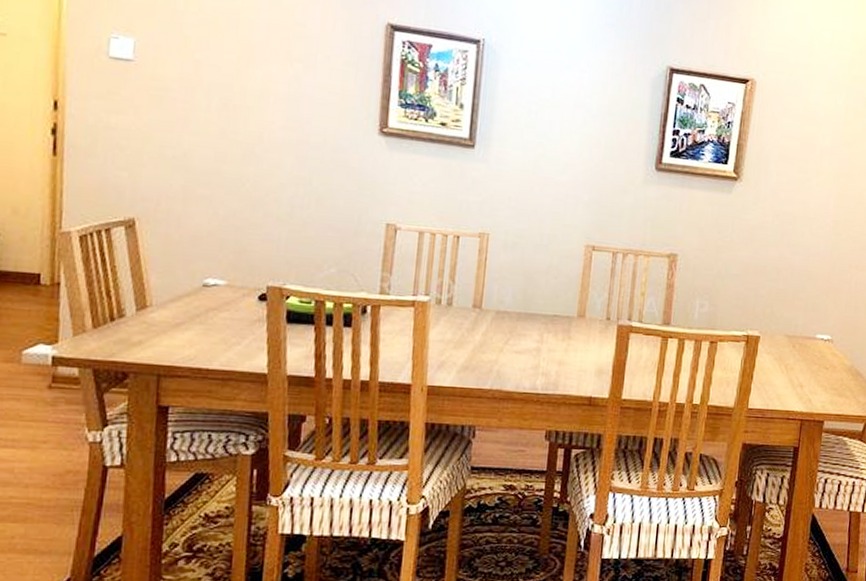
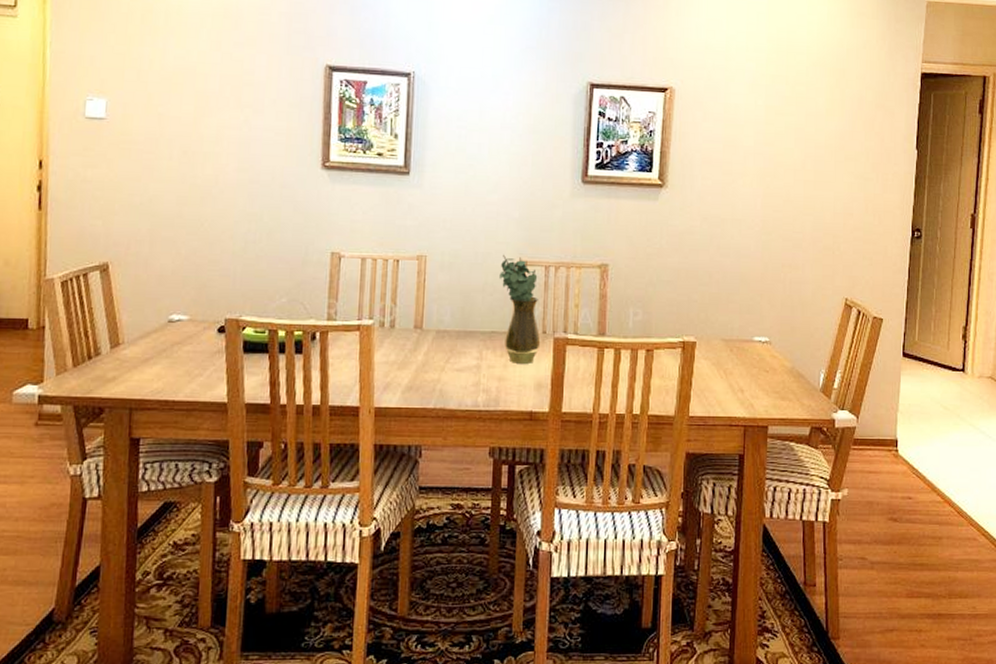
vase: none [565,237,605,349] -> present [499,254,541,364]

